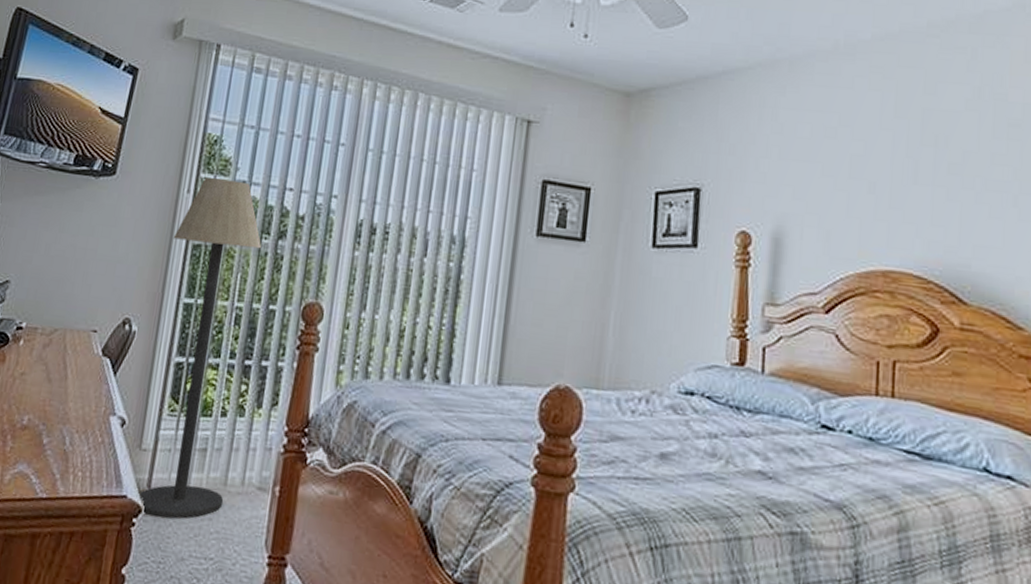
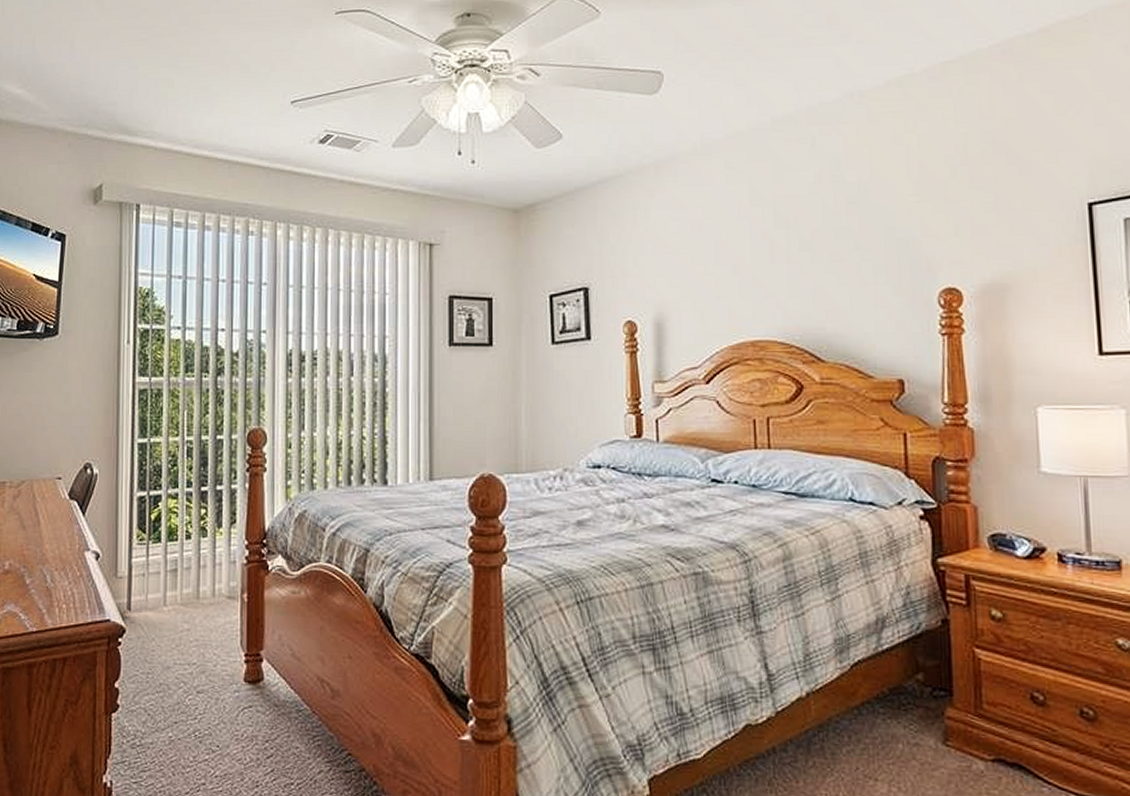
floor lamp: present [138,177,262,519] -> none [120,327,203,634]

